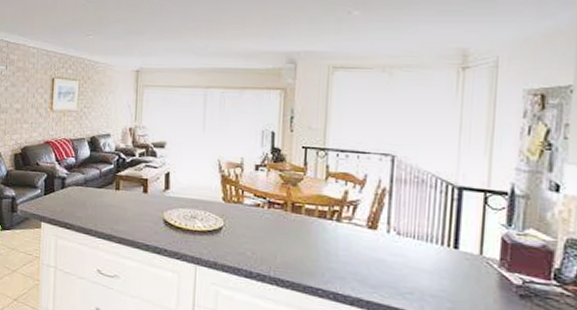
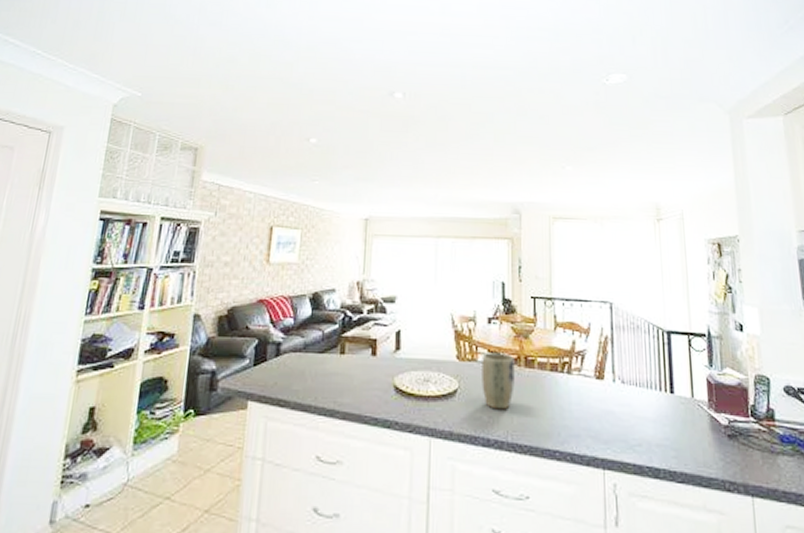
plant pot: none [246,196,281,249] -> present [482,353,515,410]

